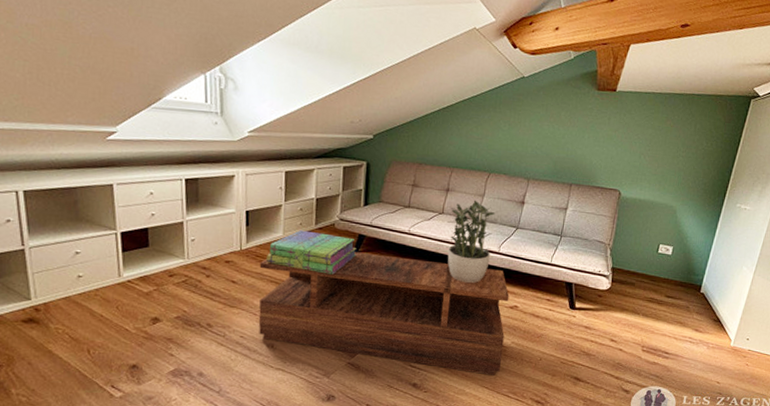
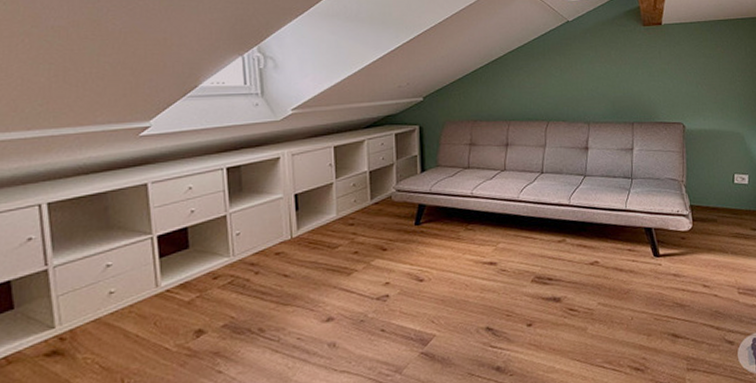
coffee table: present [258,252,510,376] -> none [313,223,591,345]
stack of books: present [266,230,356,275] -> none [321,207,417,253]
potted plant: present [446,200,496,284] -> none [510,151,561,243]

